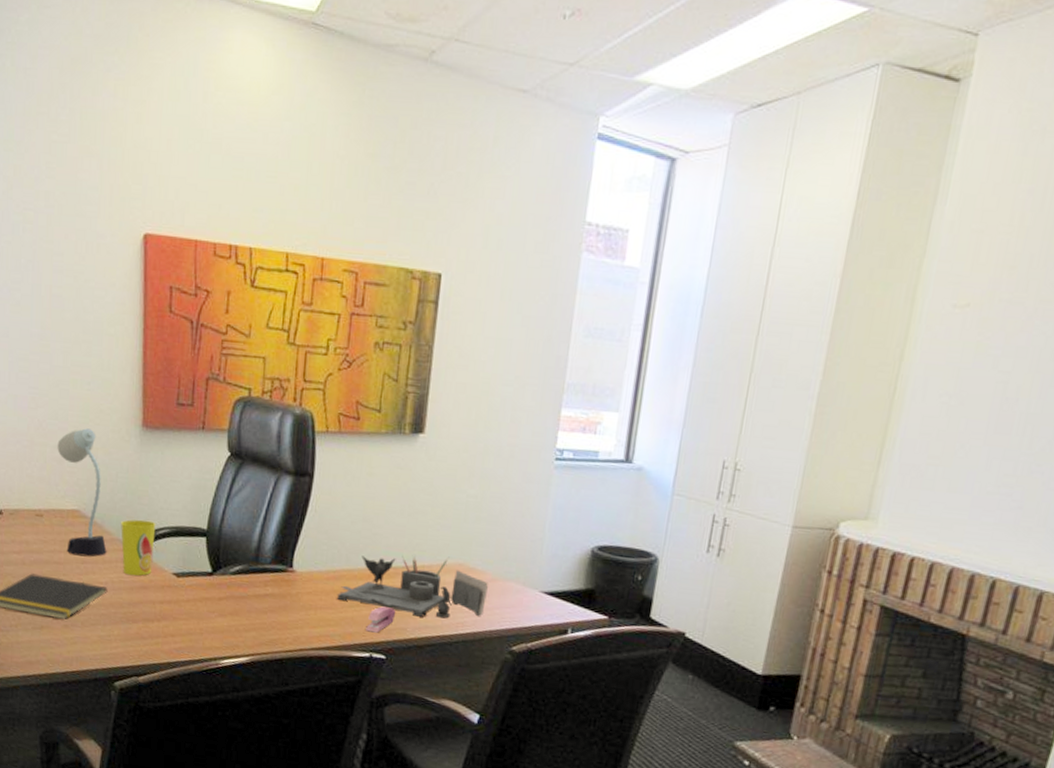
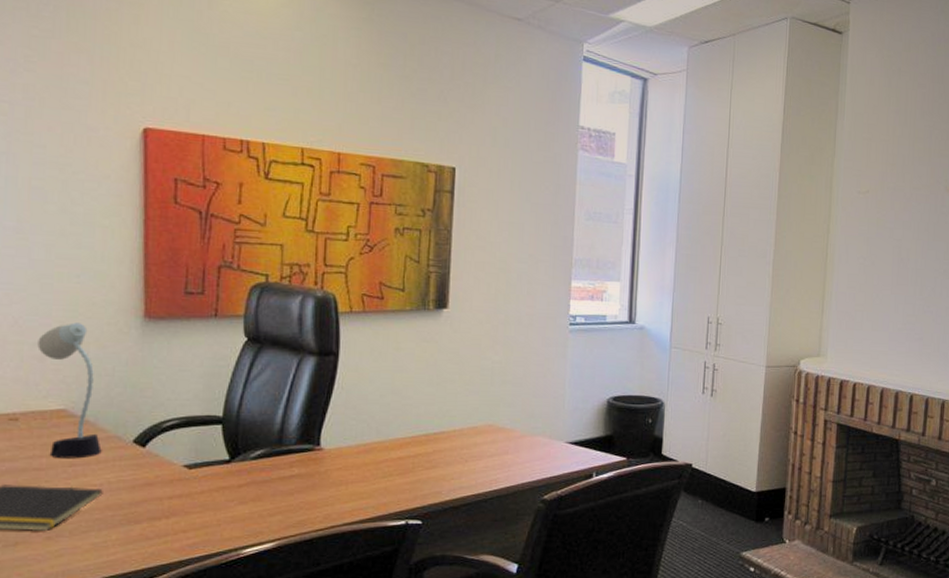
cup: present [121,519,156,576] -> none [119,413,162,473]
desk organizer: present [337,555,489,618] -> none [369,419,518,479]
stapler: present [366,606,395,633] -> none [400,473,429,500]

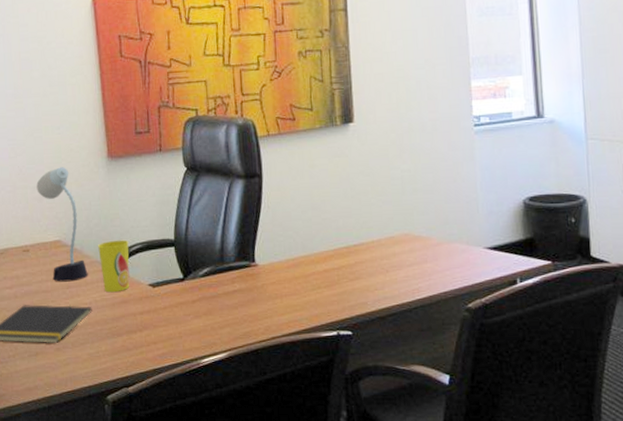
cup: none [119,413,162,473] -> present [98,239,130,293]

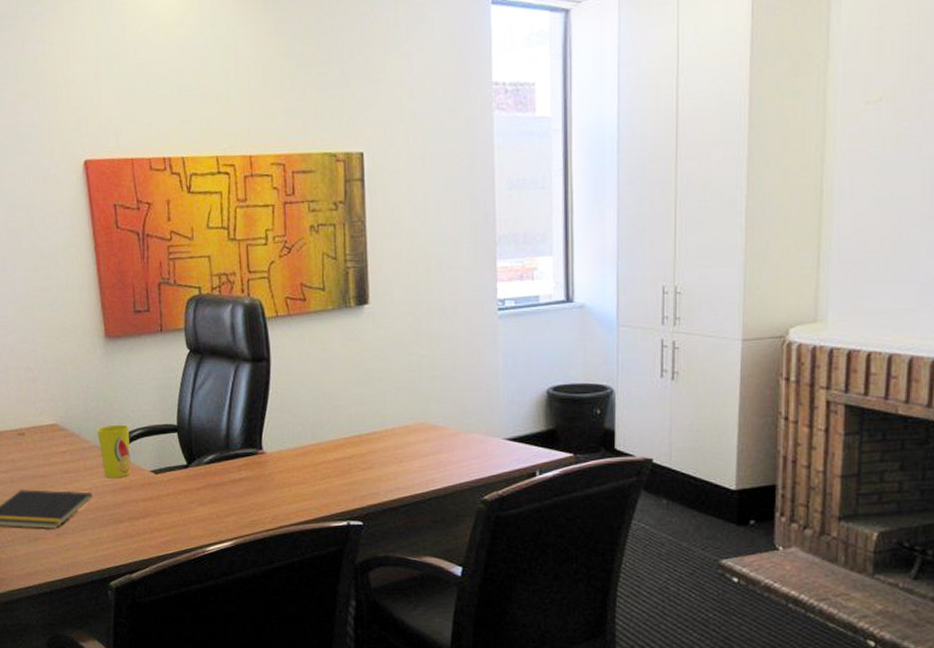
desk lamp: present [36,167,88,282] -> none [29,347,87,467]

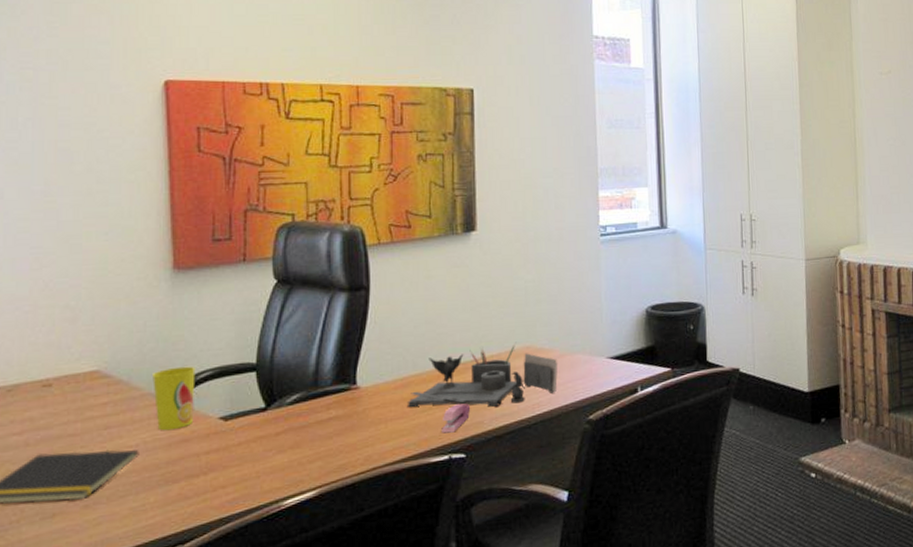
desk organizer: none [308,417,453,480] -> present [408,342,558,408]
stapler: none [340,474,366,501] -> present [442,403,470,434]

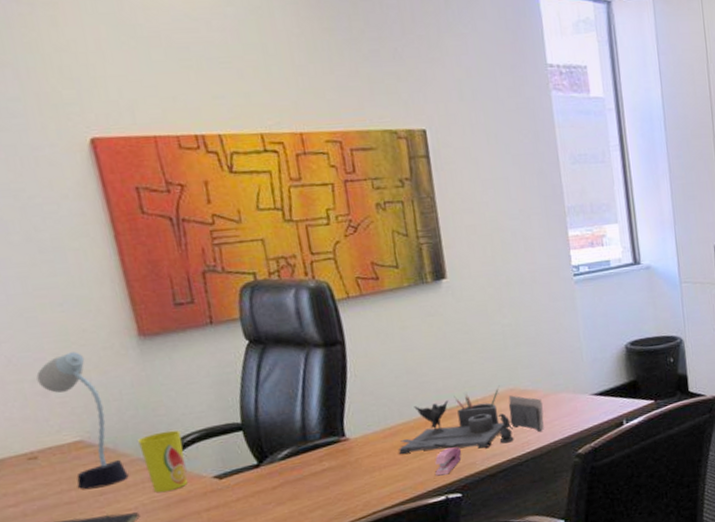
desk lamp: none [69,280,136,422] -> present [36,352,129,490]

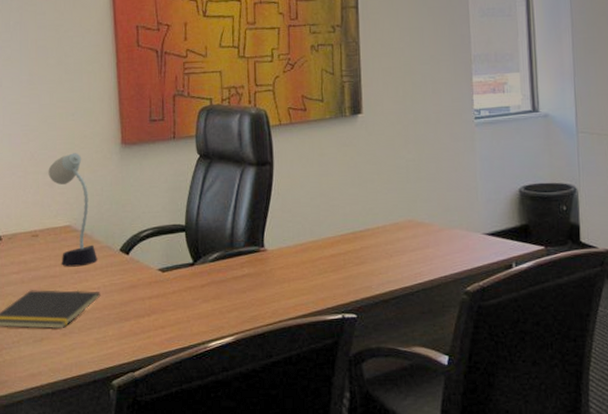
cup: present [138,430,188,493] -> none [108,225,140,278]
desk organizer: present [399,385,544,455] -> none [307,215,438,274]
stapler: present [435,447,462,476] -> none [335,269,360,295]

